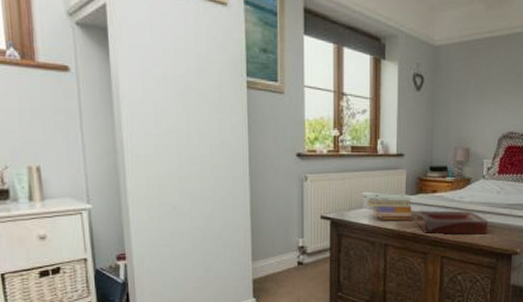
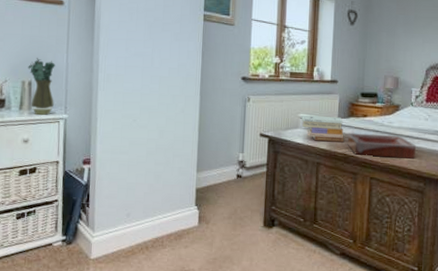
vase: none [33,138,73,206] -> present [28,58,55,115]

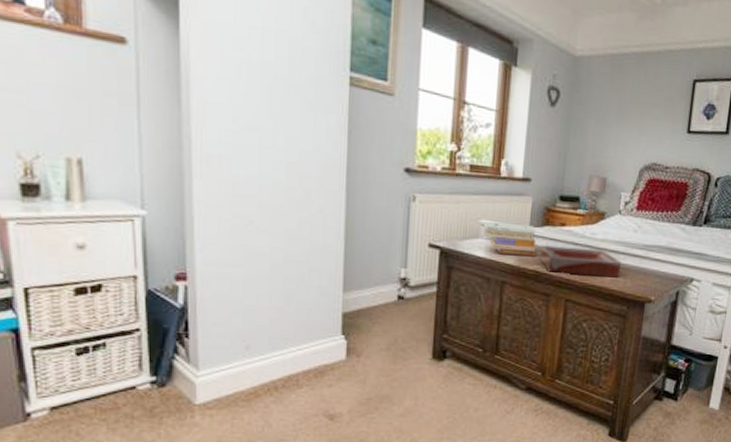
vase: present [28,58,55,115] -> none [74,124,123,210]

